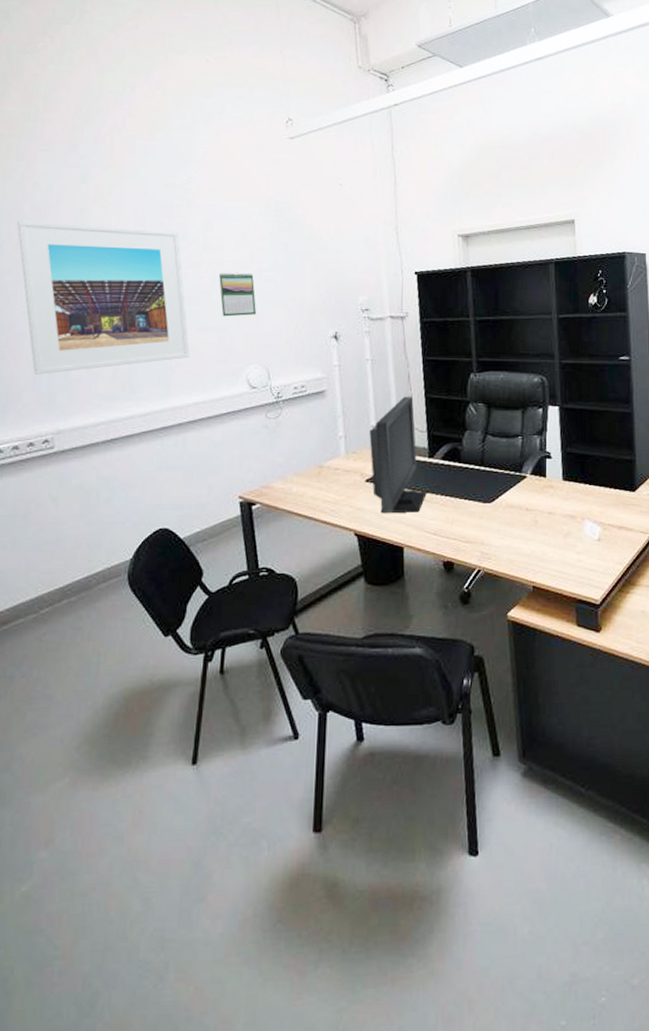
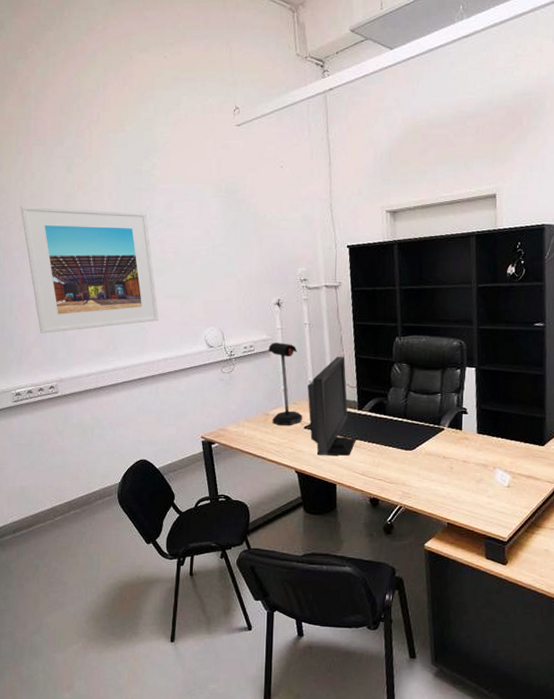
calendar: present [219,272,256,317] -> none [181,247,212,286]
desk lamp: none [323,381,364,480] -> present [268,342,303,426]

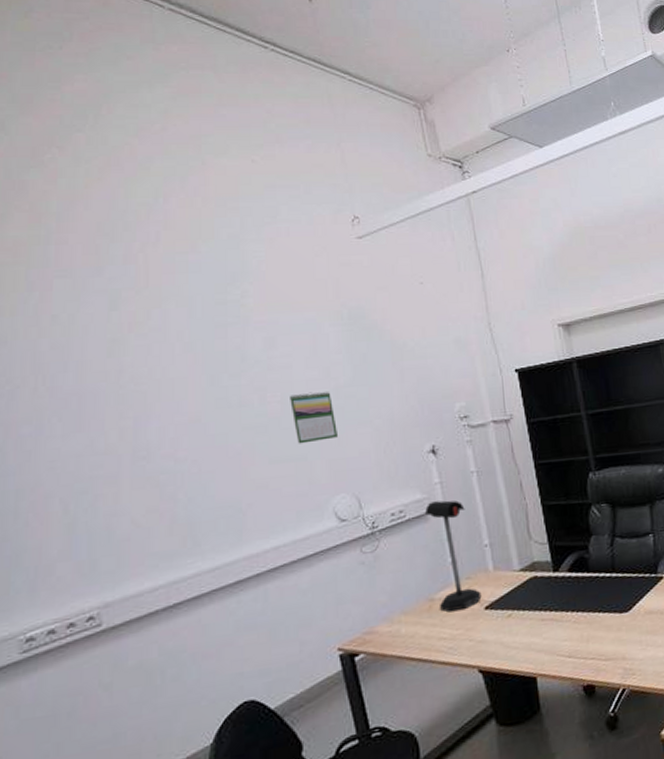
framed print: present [20,205,159,334] -> none [33,353,262,540]
calendar: none [181,247,212,286] -> present [290,391,337,444]
computer monitor: present [307,356,356,456] -> none [483,506,556,643]

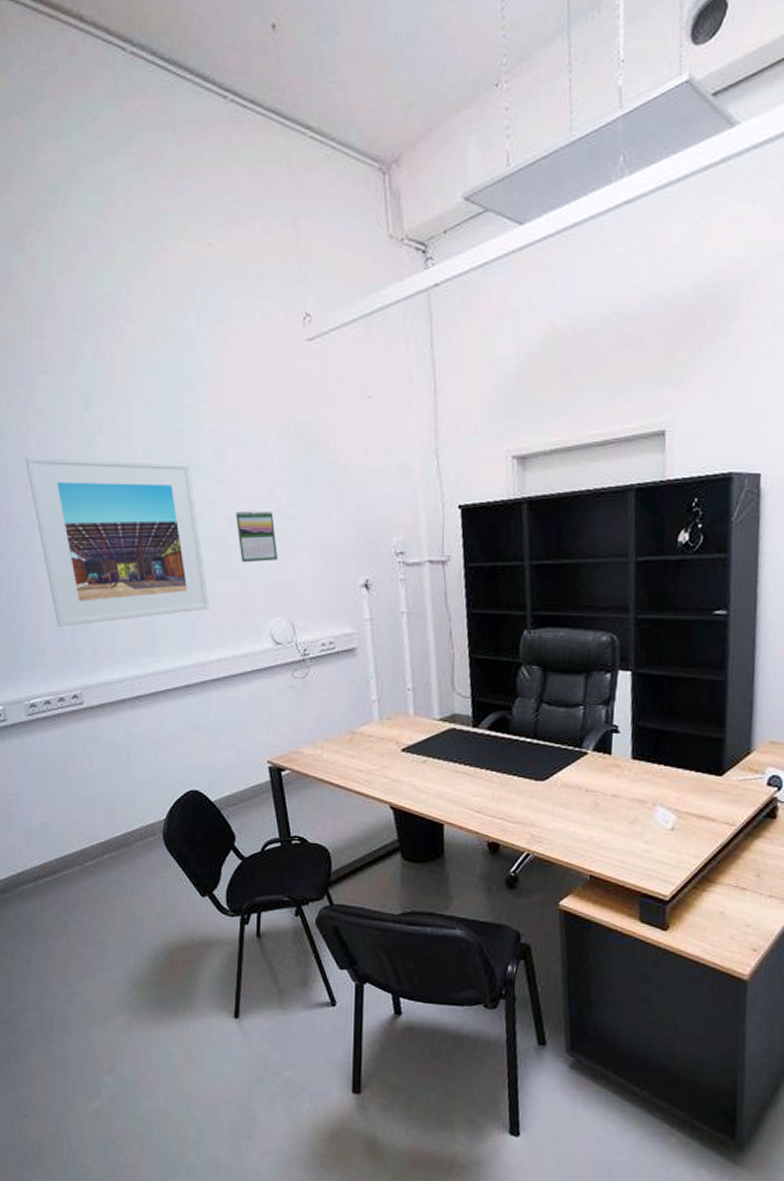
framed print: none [33,353,262,540] -> present [25,455,209,627]
desk lamp: present [425,500,482,613] -> none [354,637,400,748]

